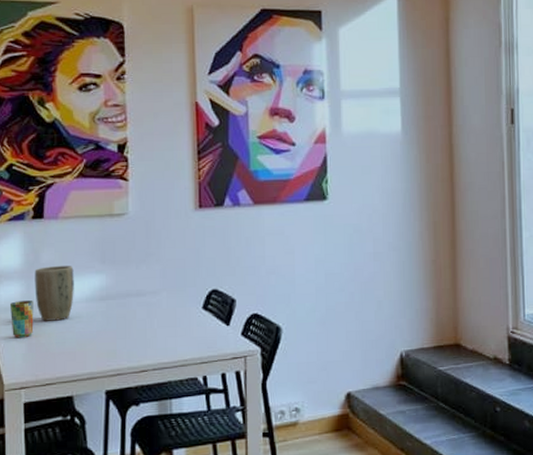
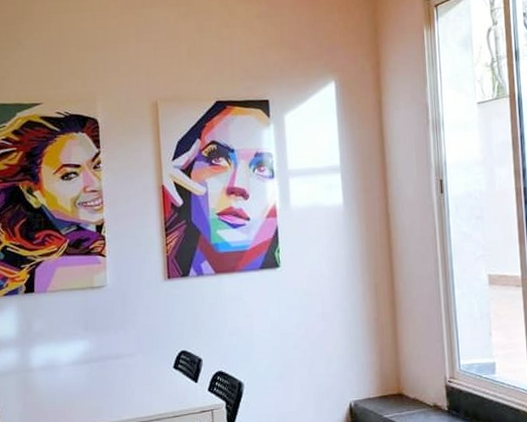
cup: present [10,301,34,339] -> none [8,365,28,399]
plant pot: present [34,266,74,321] -> none [28,333,62,383]

